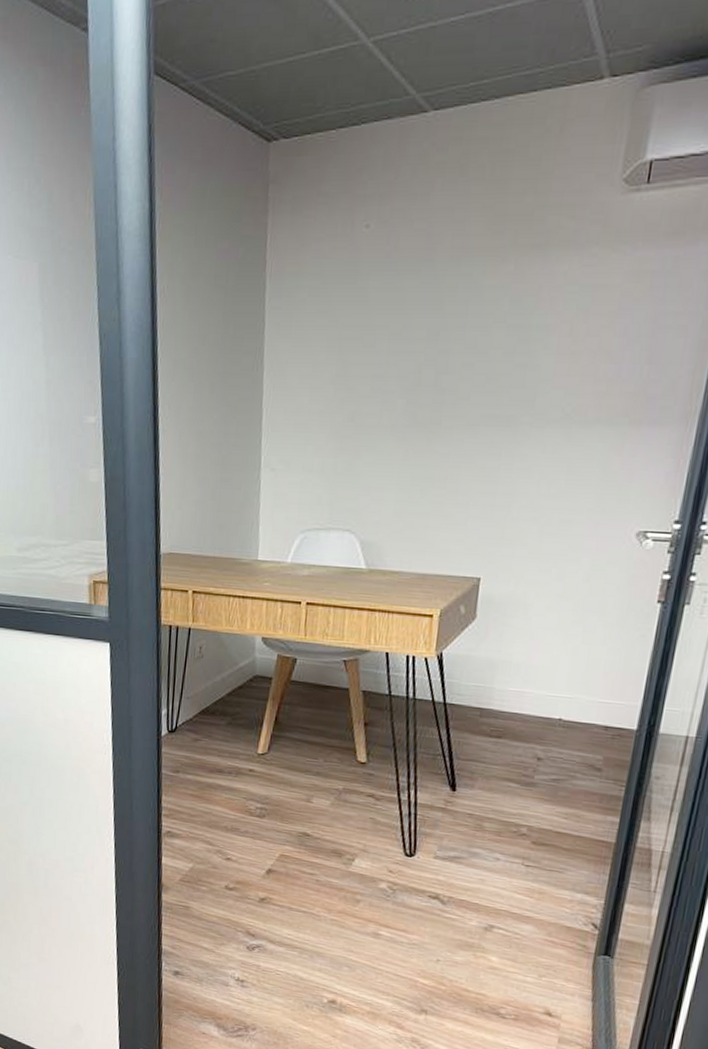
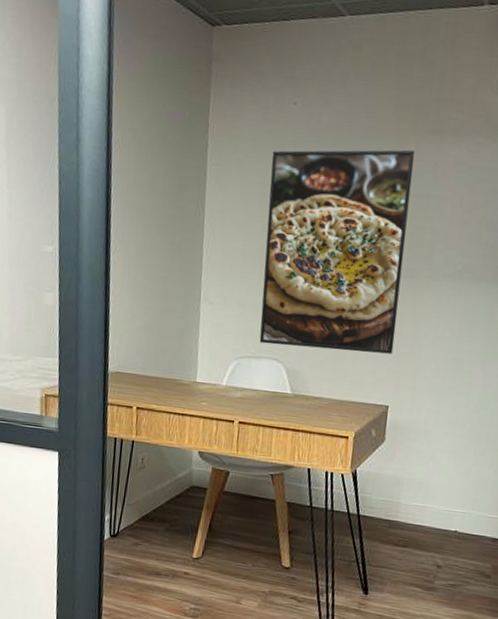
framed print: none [328,271,514,518] -> present [259,149,415,354]

